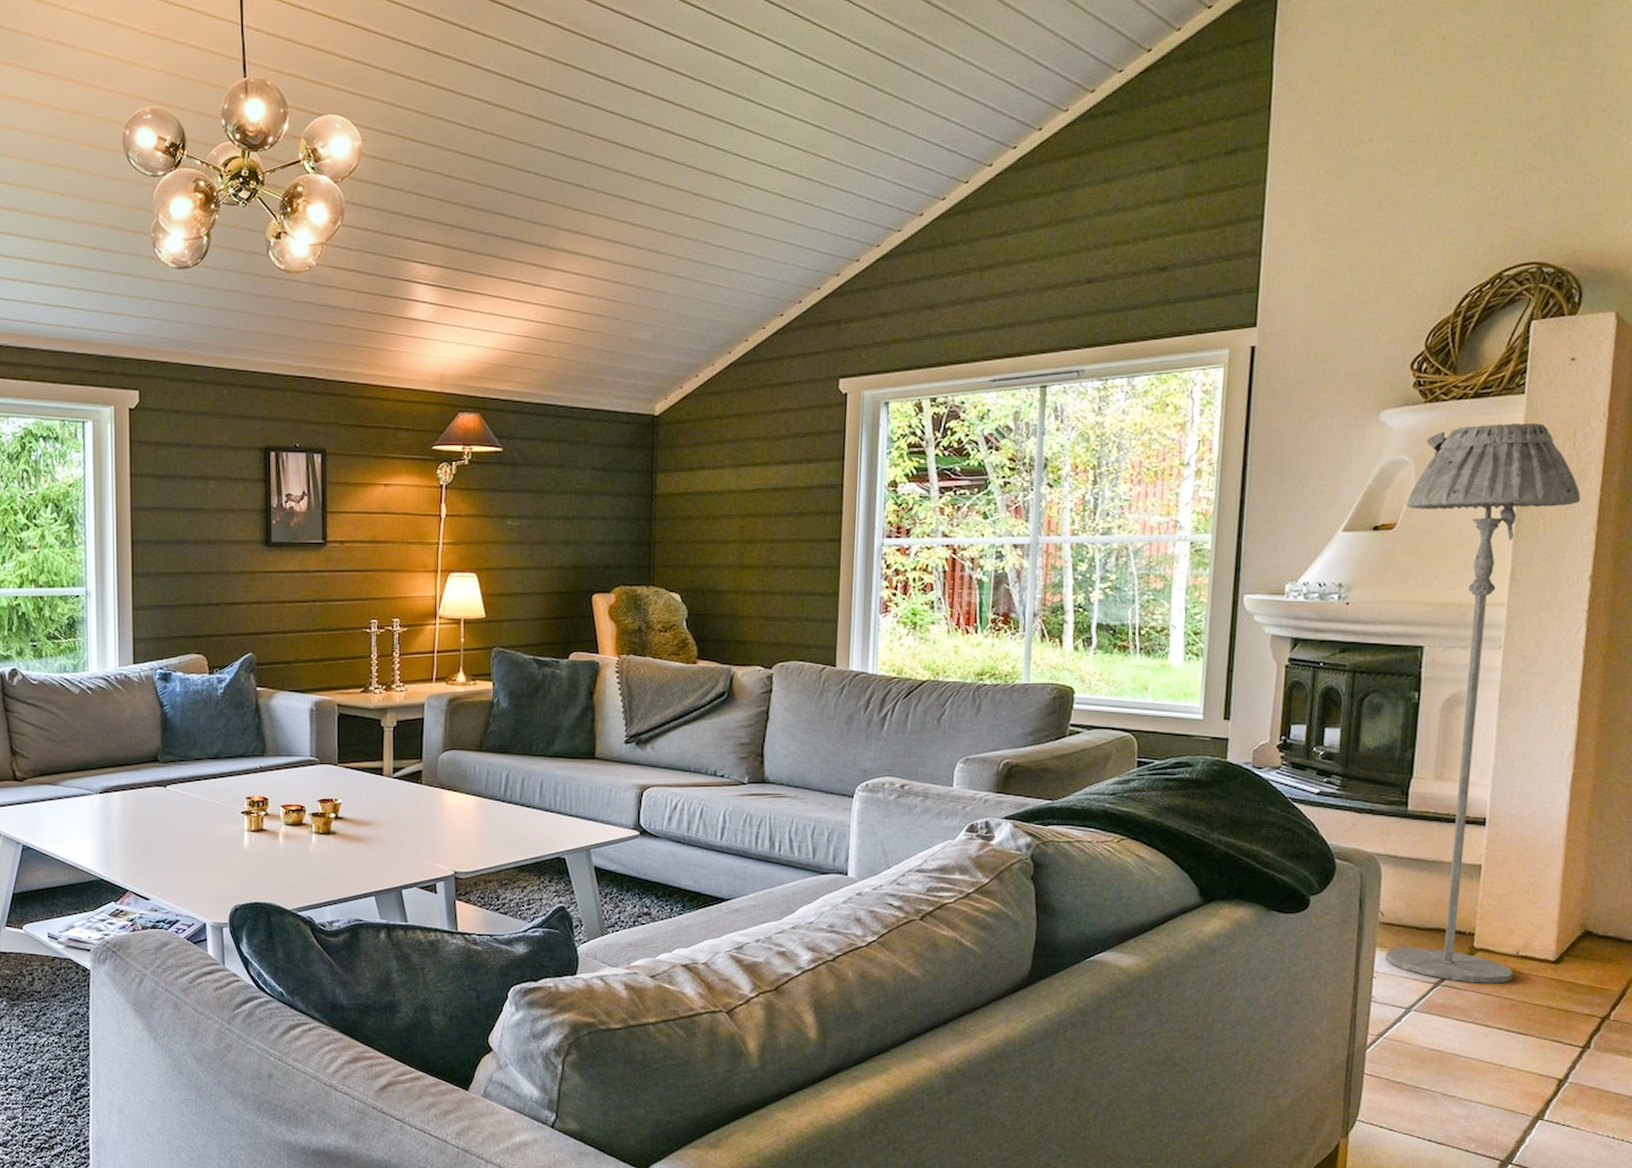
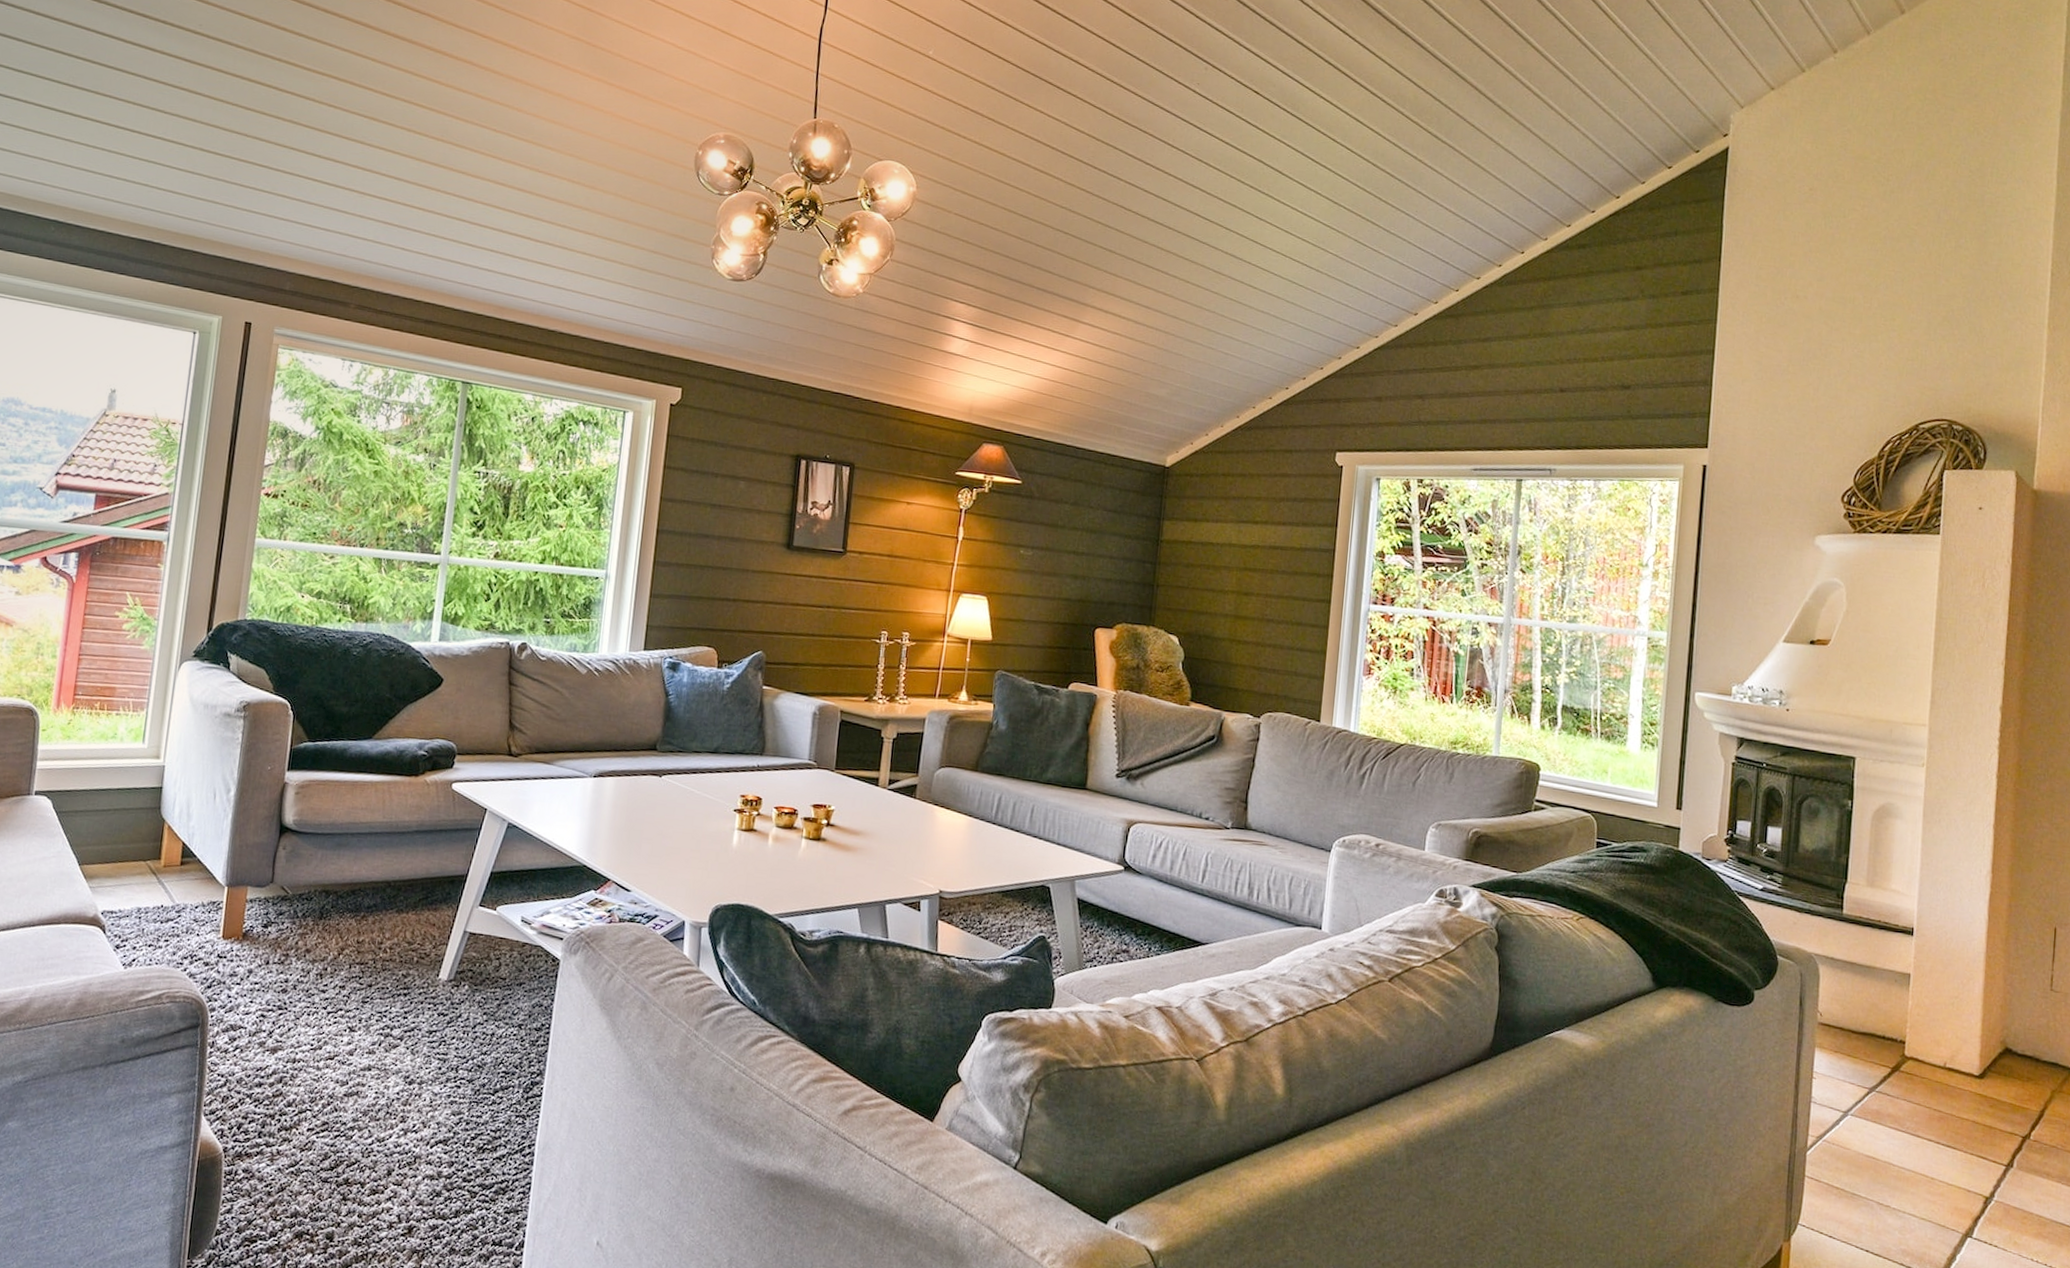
floor lamp: present [1385,422,1581,984] -> none [1823,558,1991,1094]

